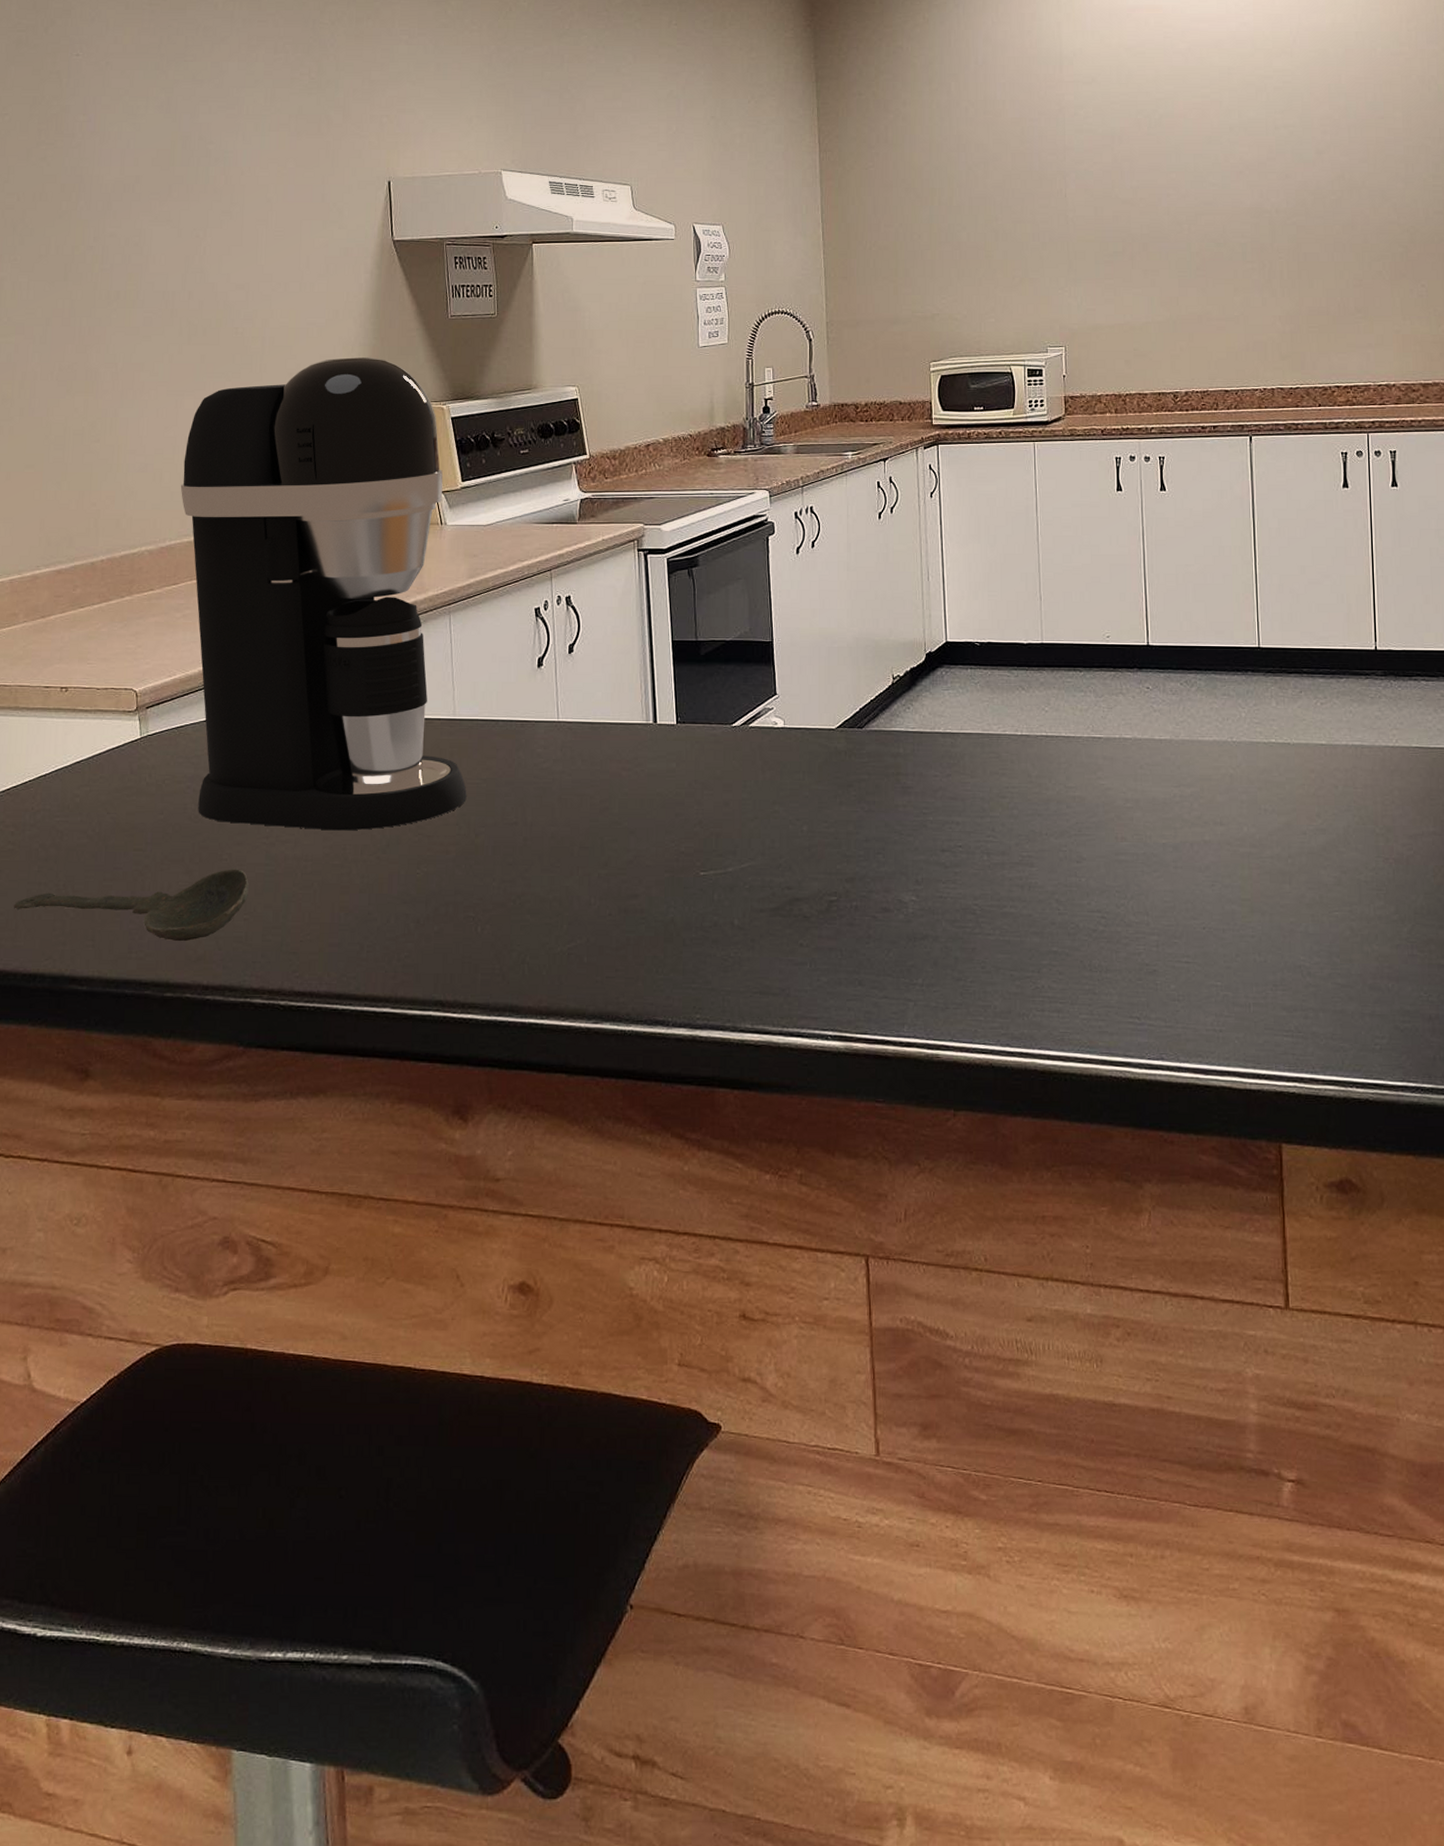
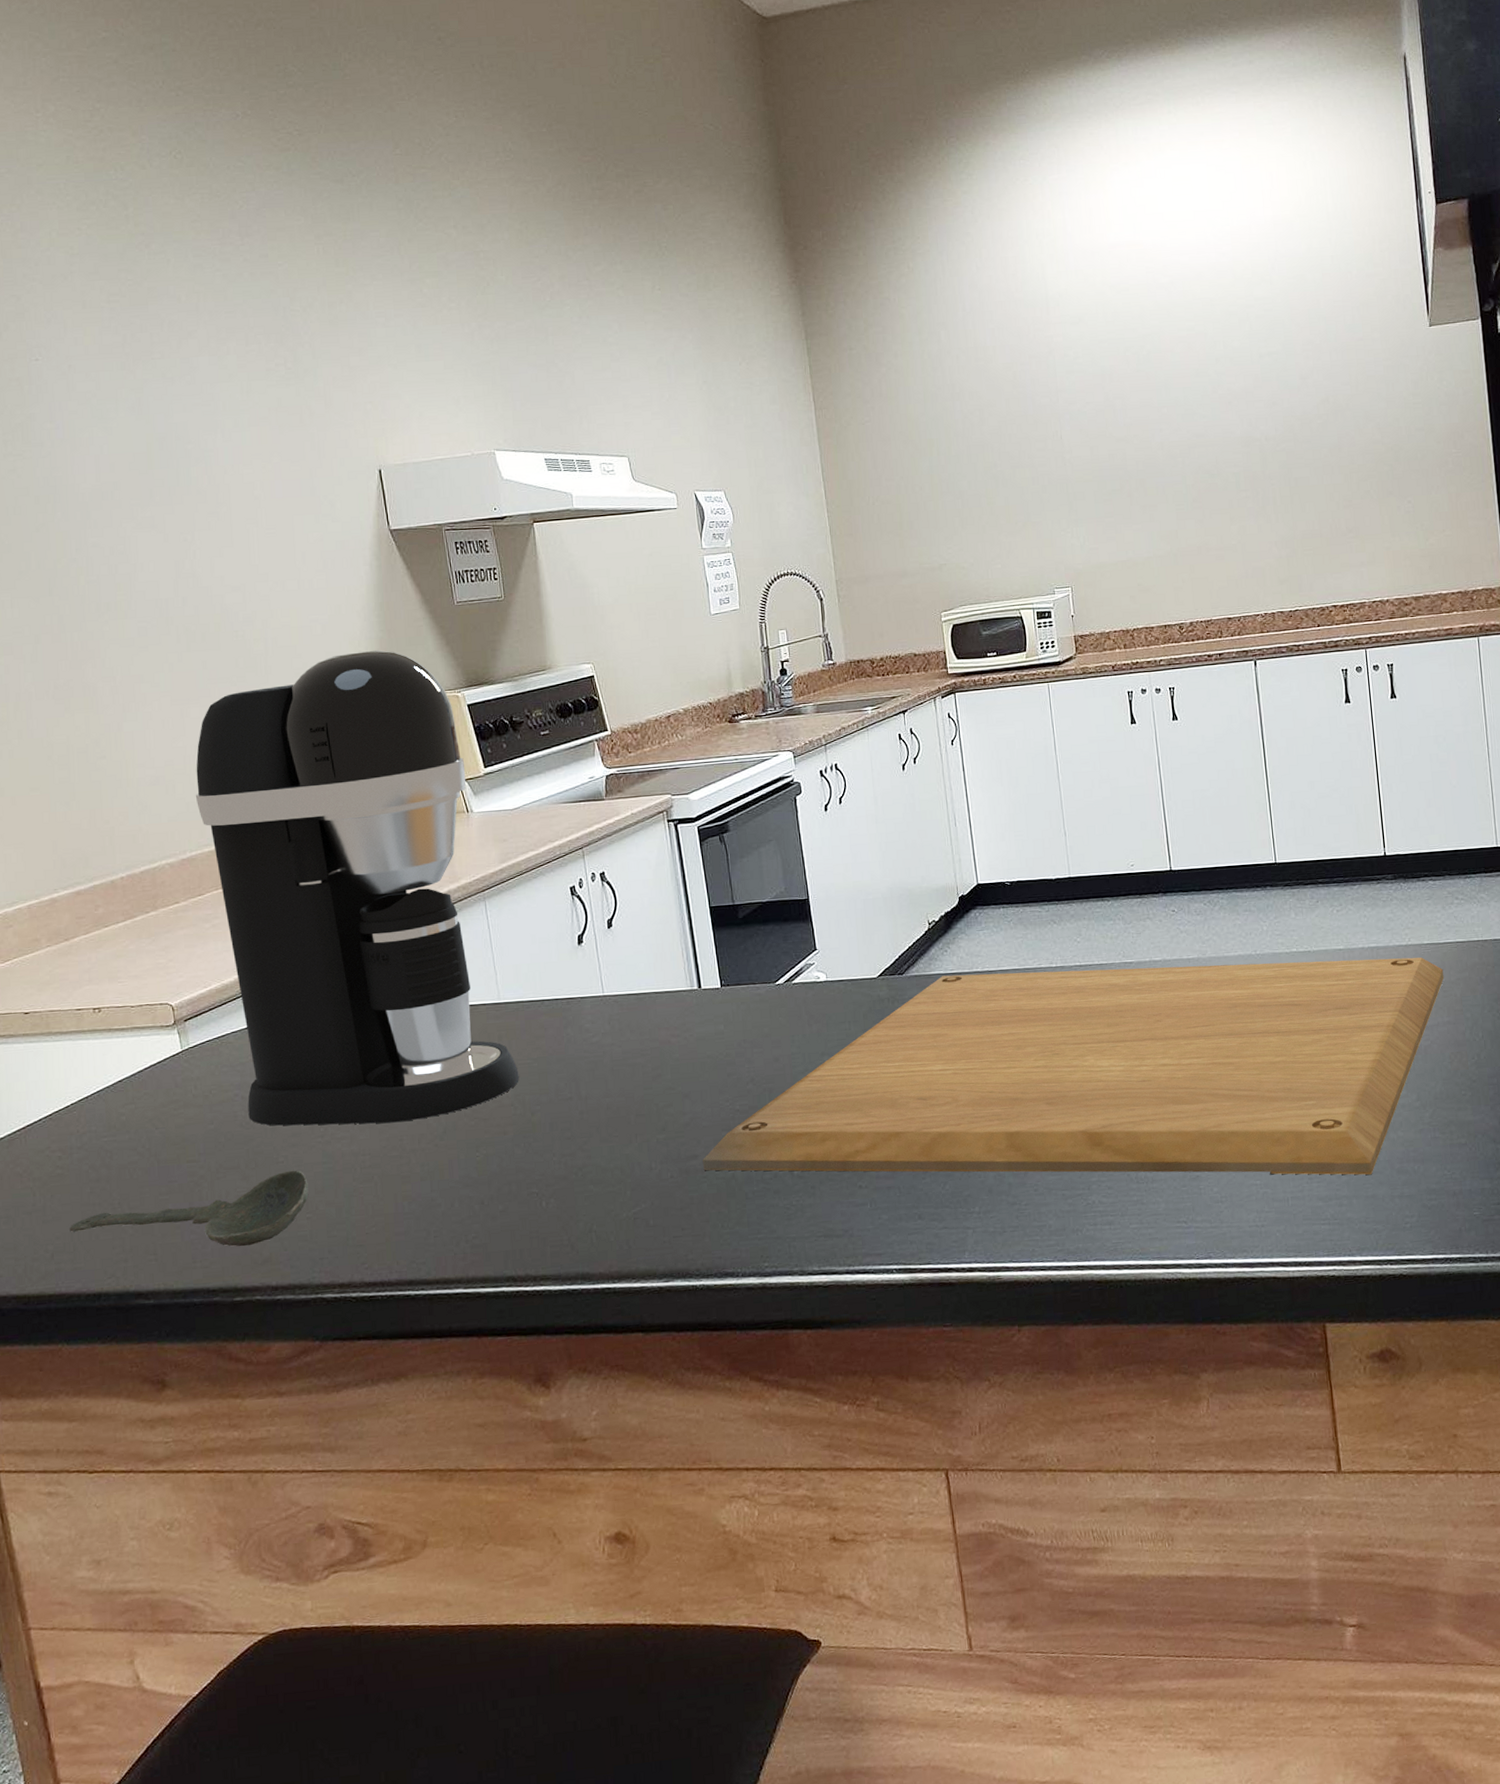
chopping board: none [643,733,1432,989] -> present [703,957,1444,1175]

